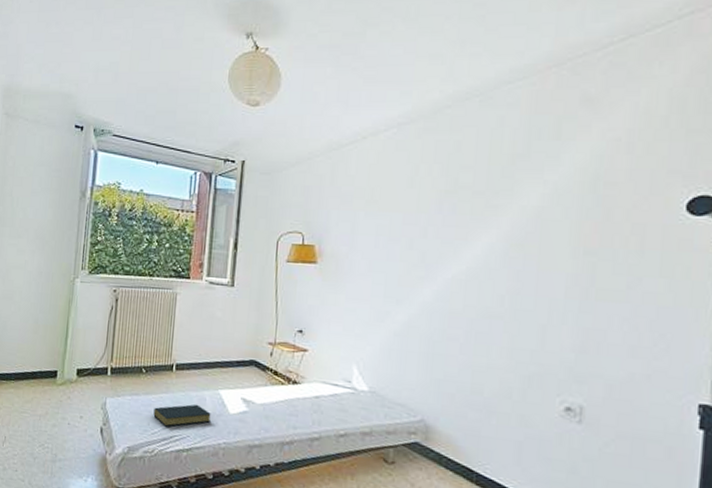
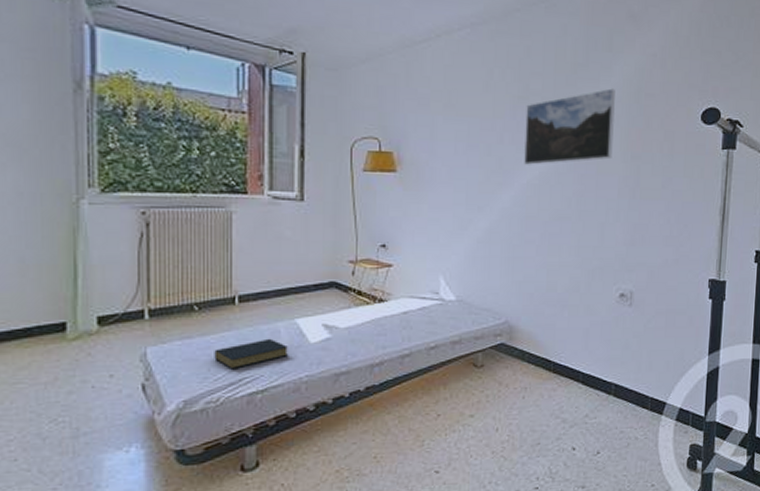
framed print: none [449,178,564,260] -> present [524,88,615,165]

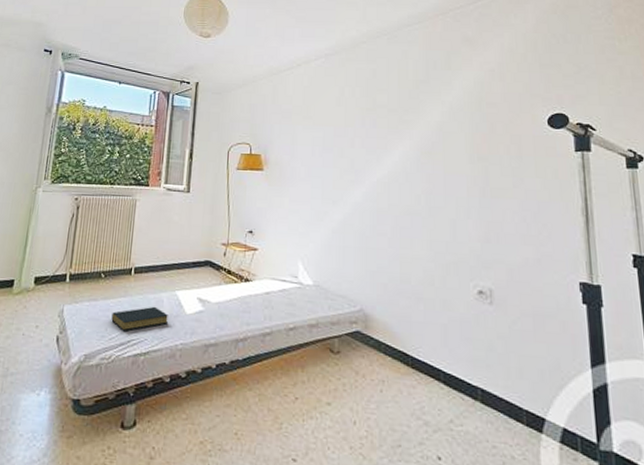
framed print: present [524,88,615,165] -> none [374,99,458,166]

